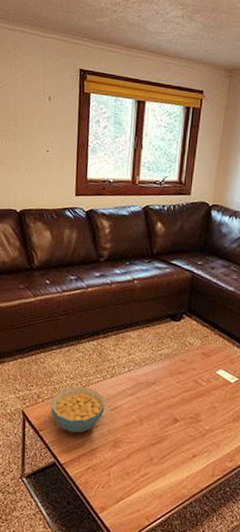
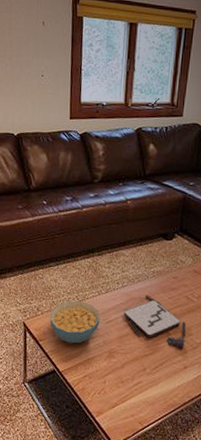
board game: none [129,378,195,436] -> present [123,294,186,348]

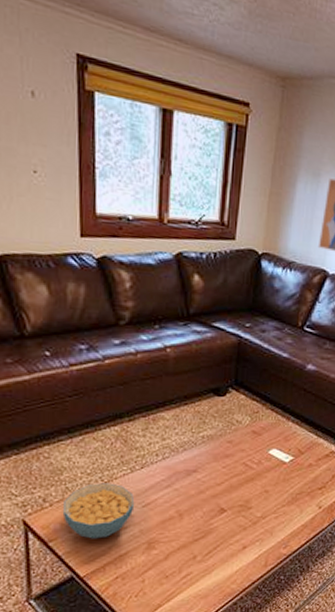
board game: present [123,294,186,348] -> none [165,465,245,526]

